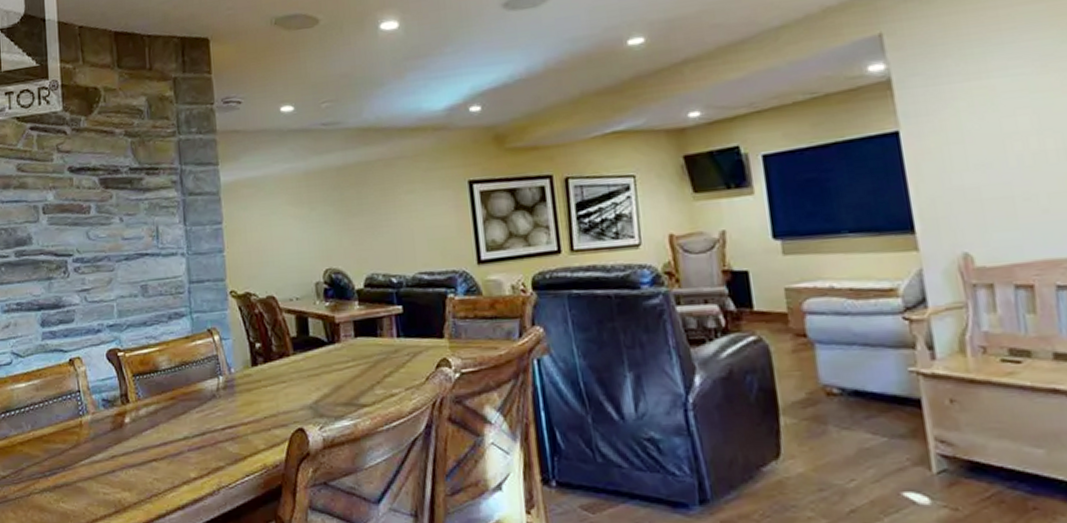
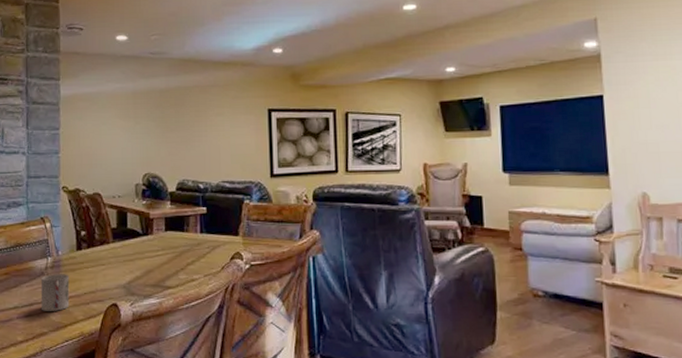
cup: none [213,395,248,441] -> present [40,274,70,311]

